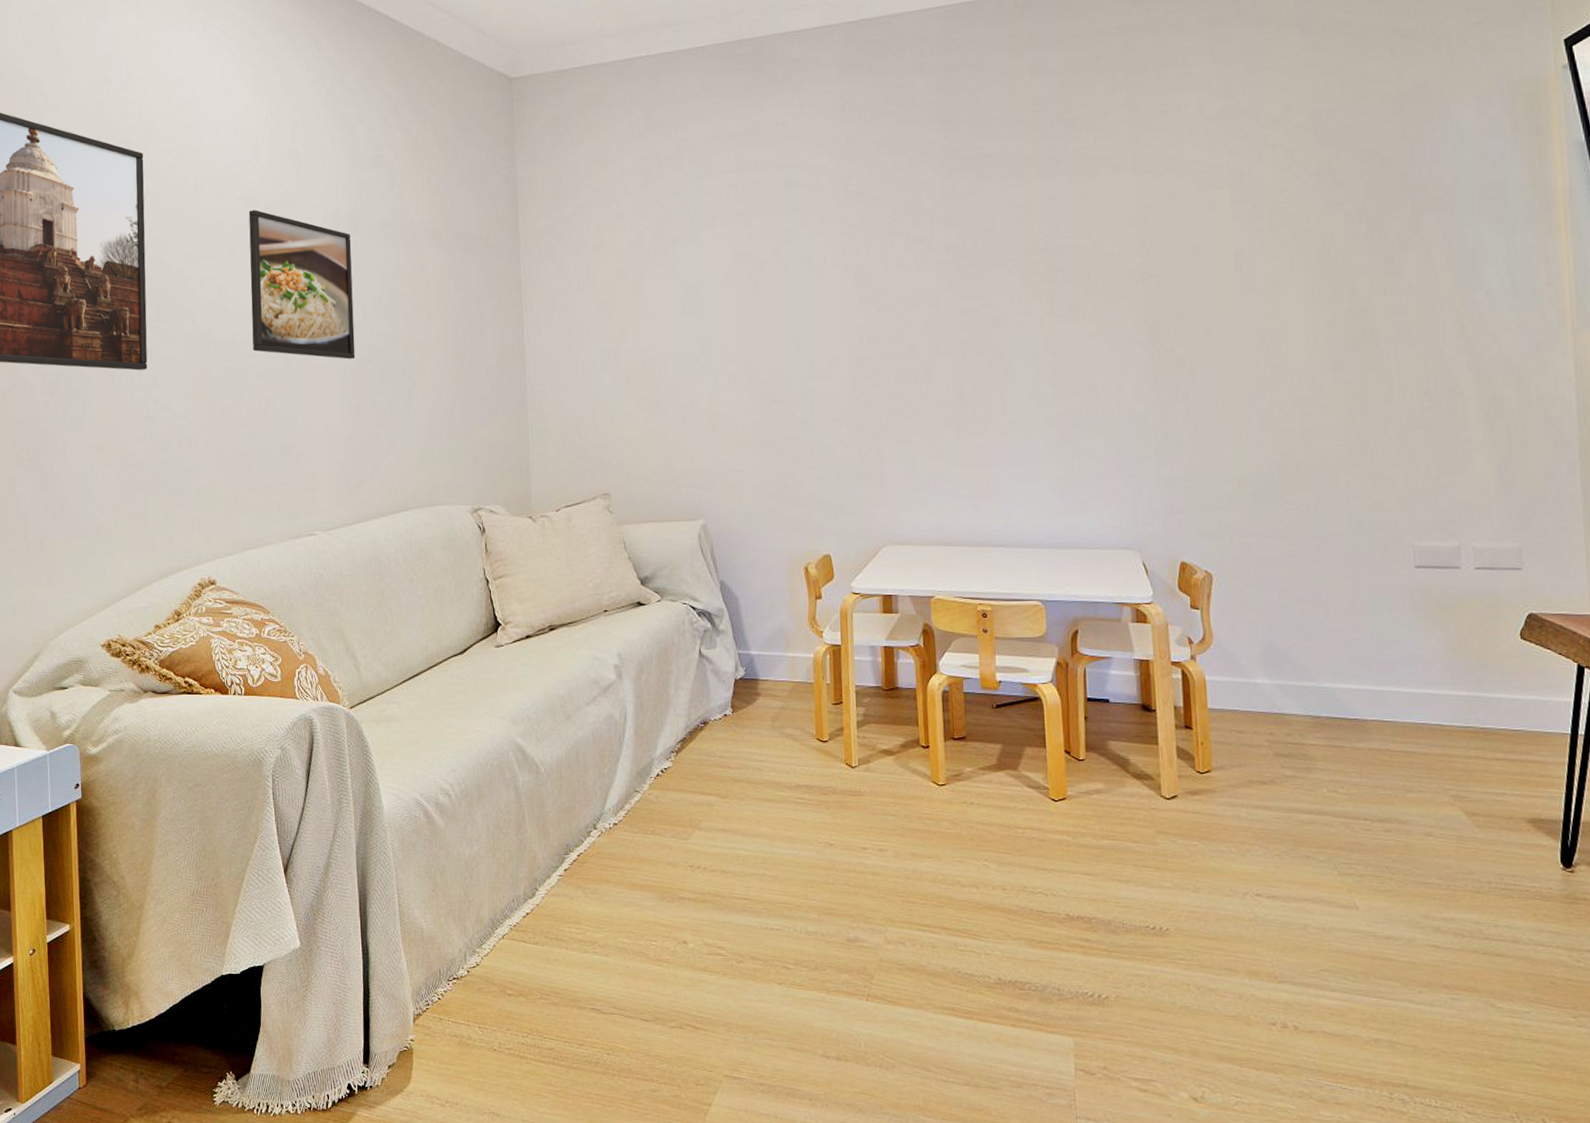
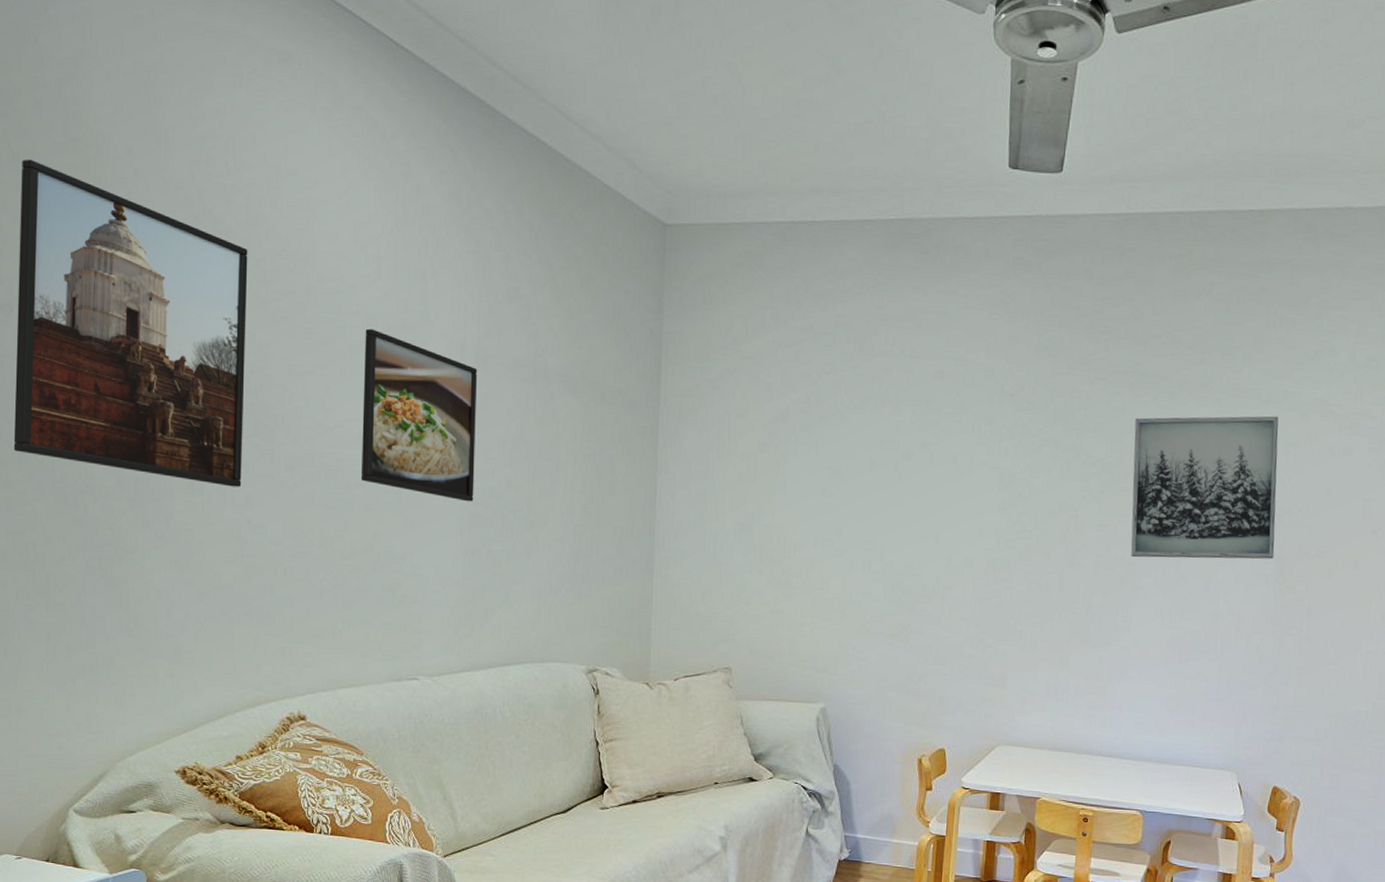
wall art: none [984,180,1147,340] -> present [1131,416,1279,559]

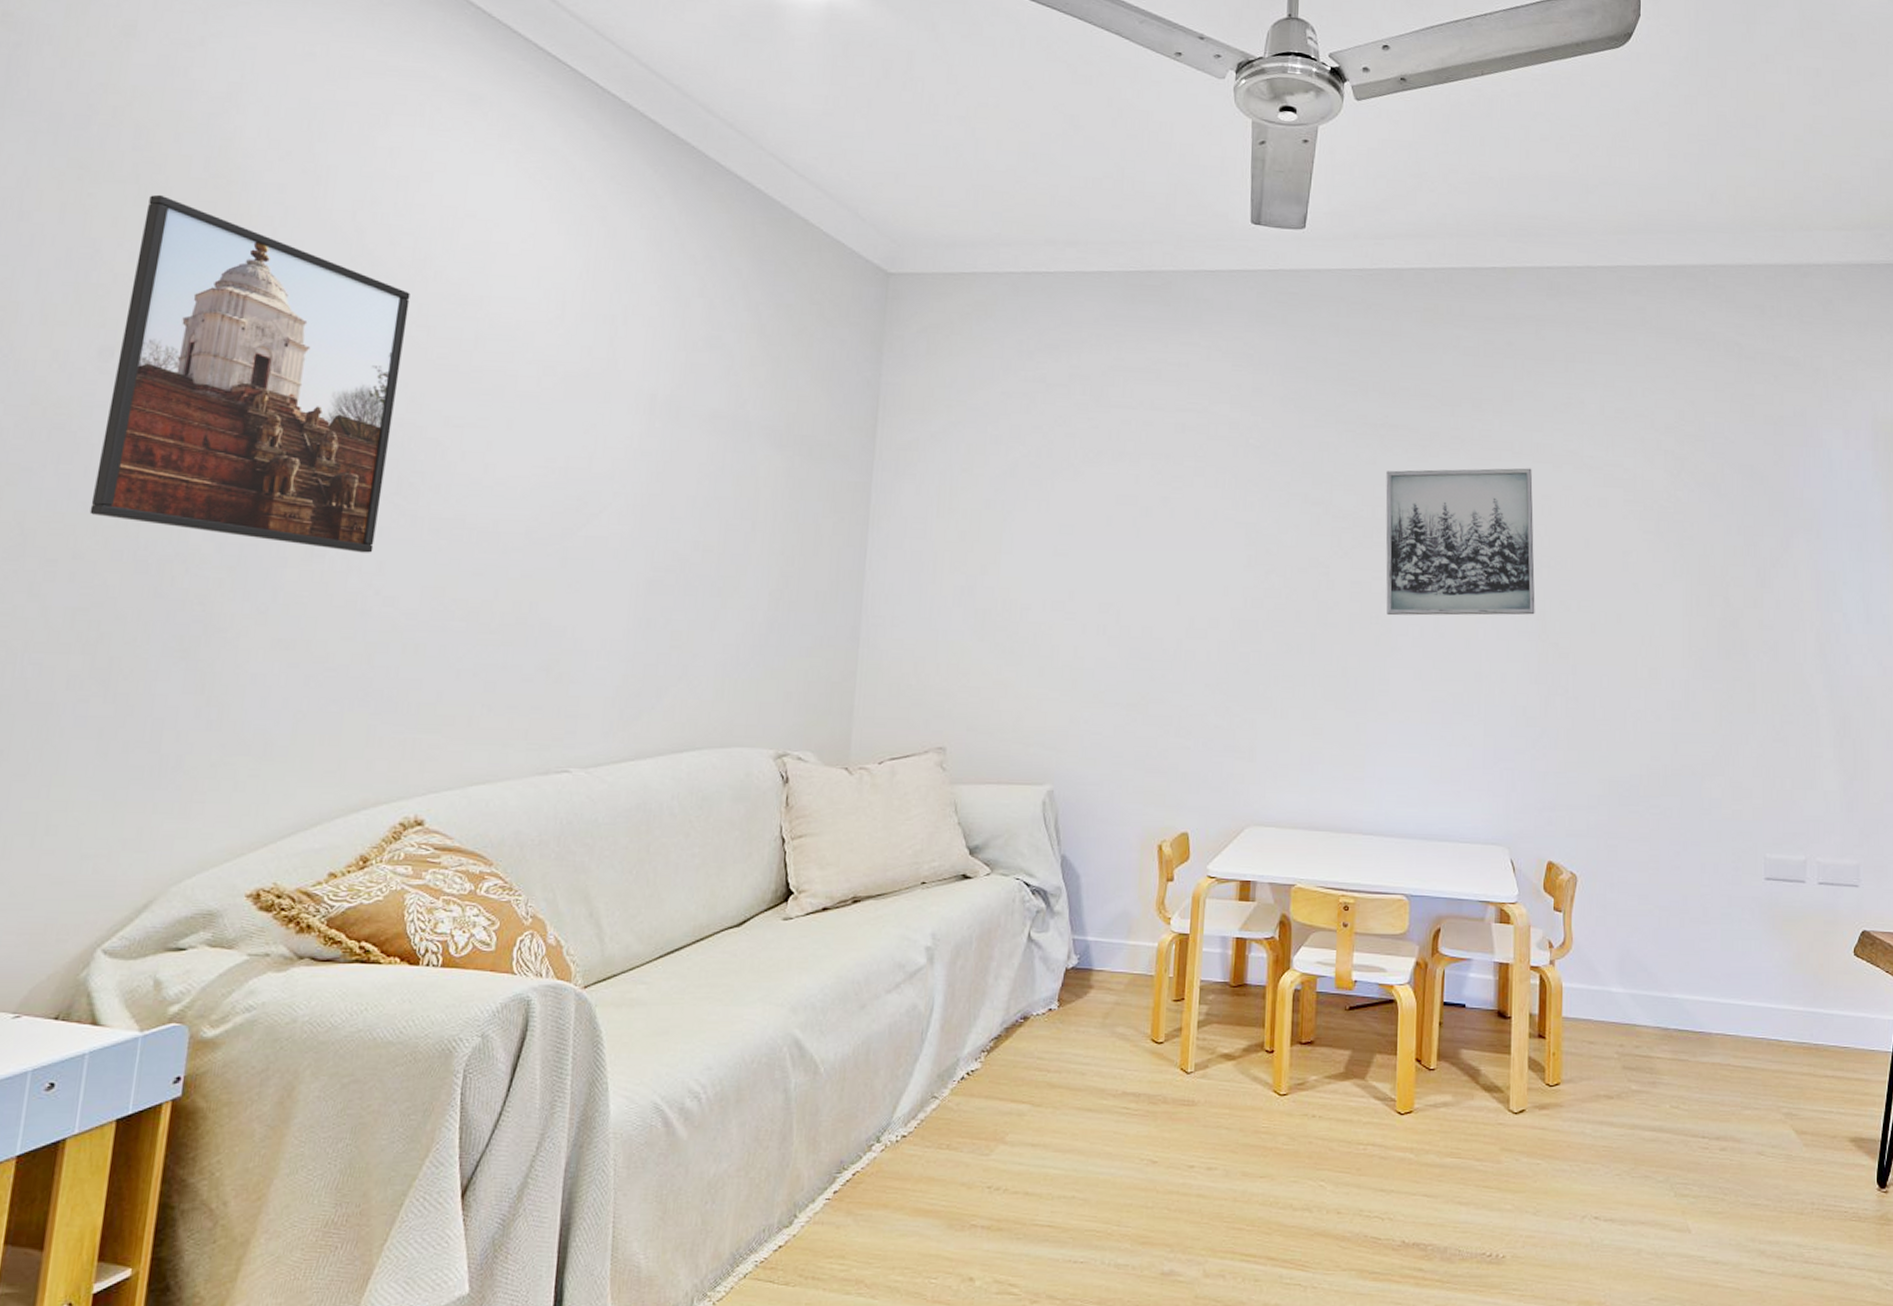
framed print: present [360,328,478,502] -> none [519,378,669,567]

